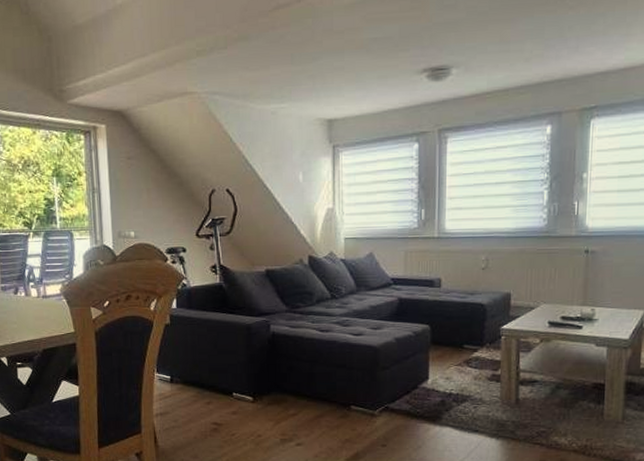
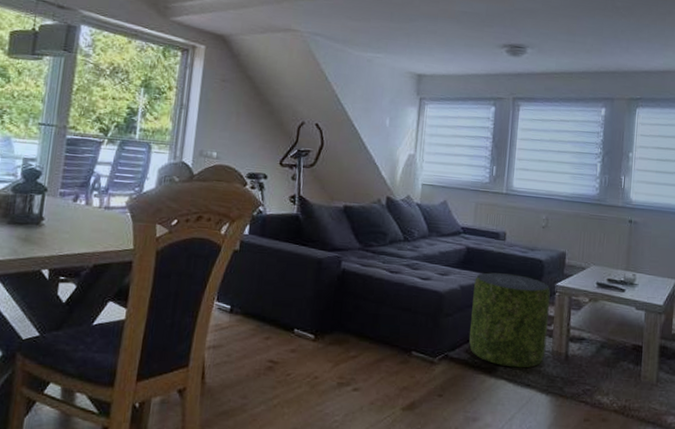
pouf: none [410,321,495,415] -> present [469,272,550,368]

